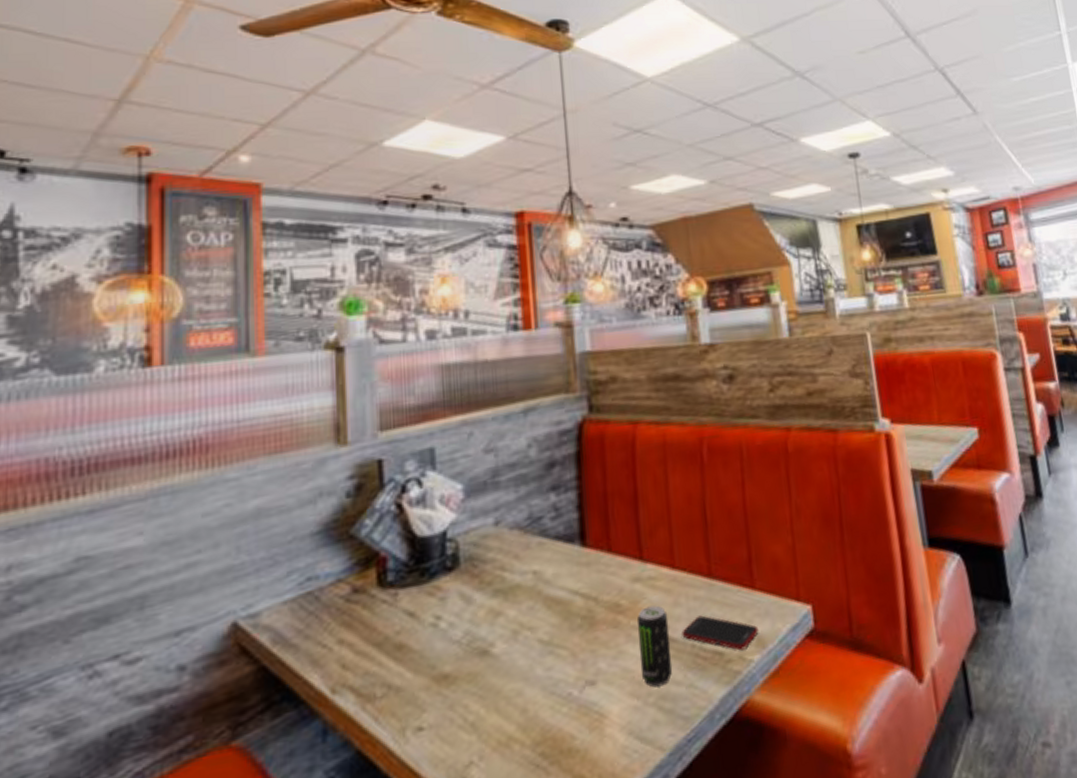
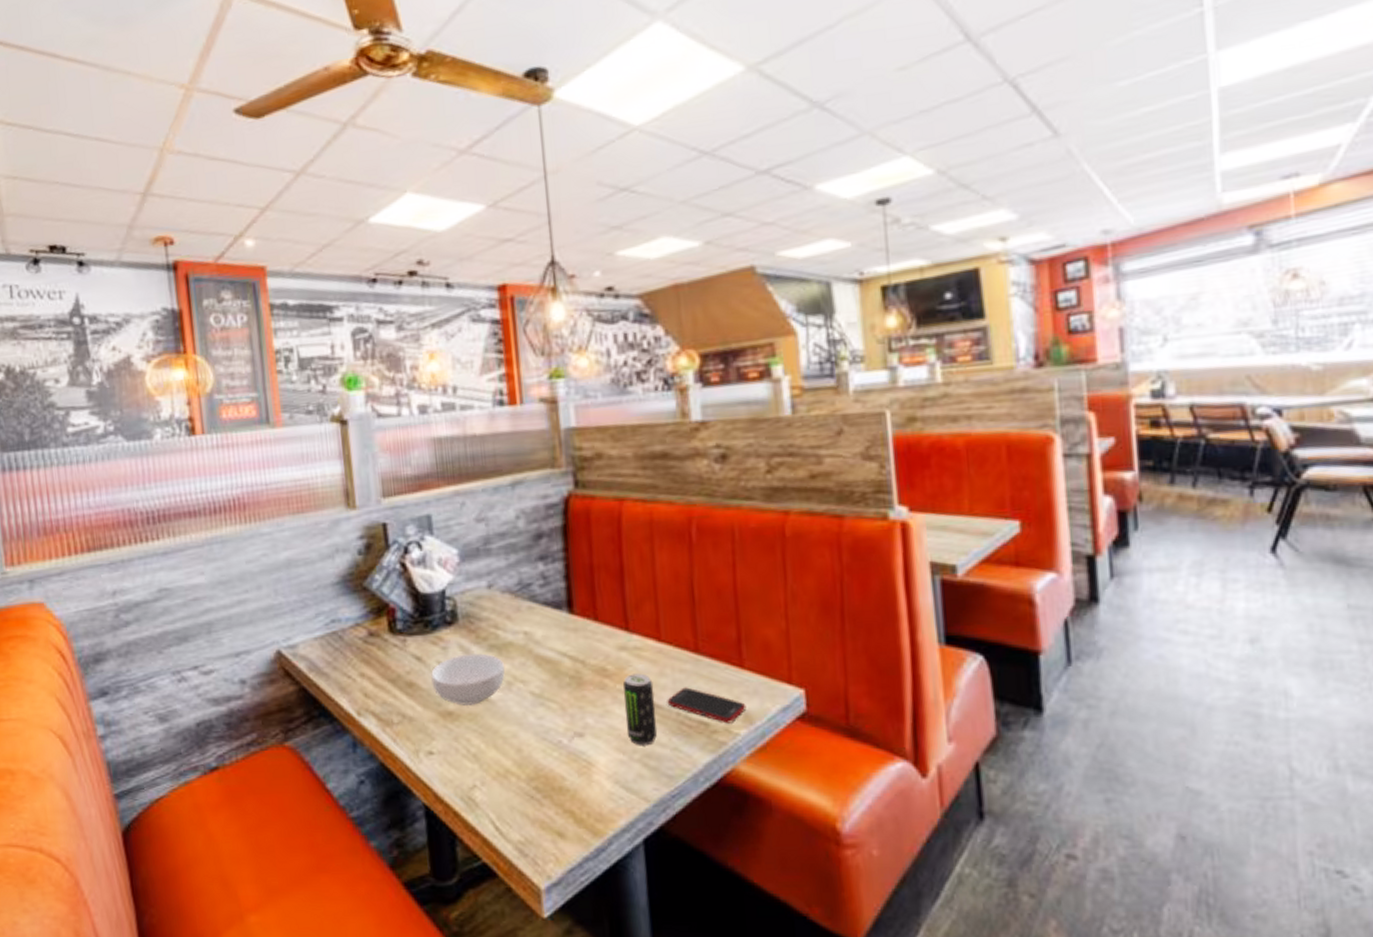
cereal bowl: none [425,600,511,665] -> present [431,653,505,705]

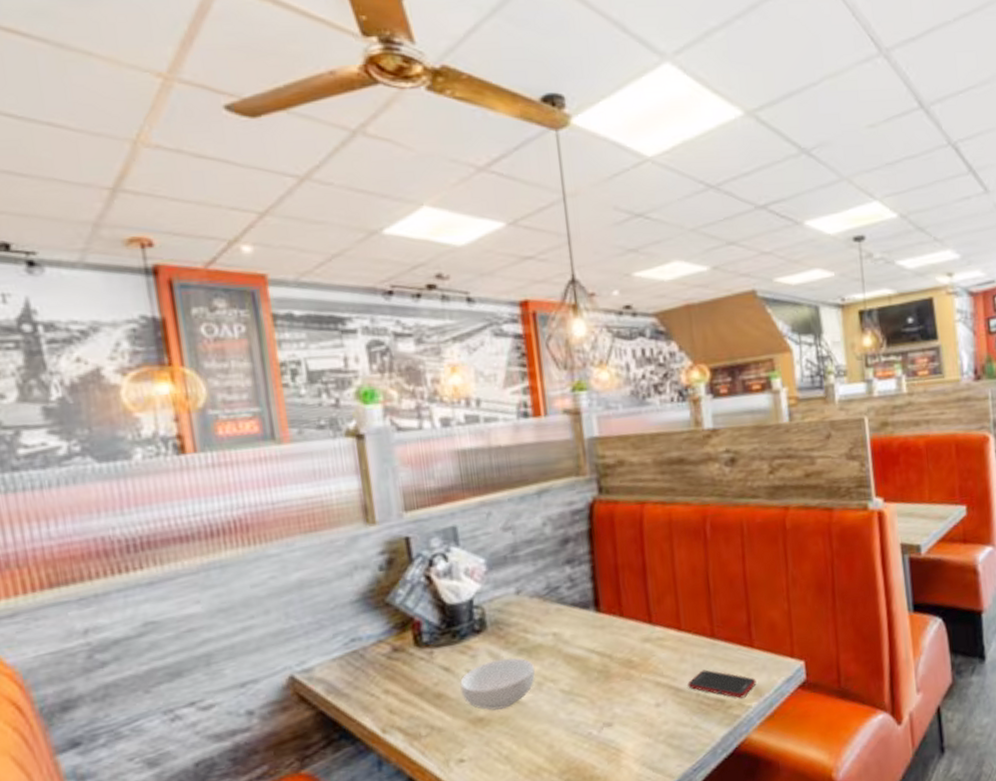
beverage can: present [622,673,658,746] -> none [647,661,680,729]

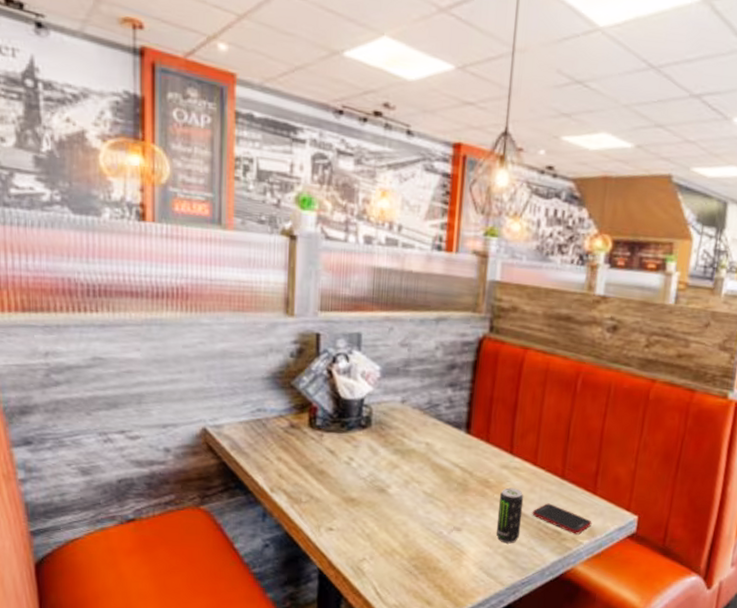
cereal bowl: present [460,657,535,711] -> none [340,453,405,495]
beverage can: none [647,661,680,729] -> present [496,487,524,544]

